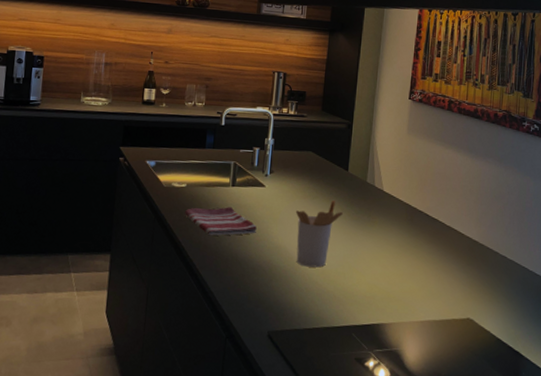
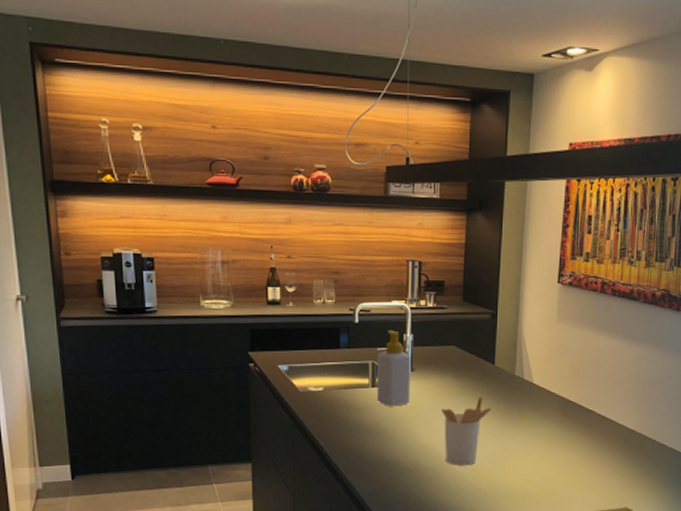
dish towel: present [184,207,258,236] -> none [324,409,402,440]
soap bottle: none [236,134,271,206] -> present [377,330,411,407]

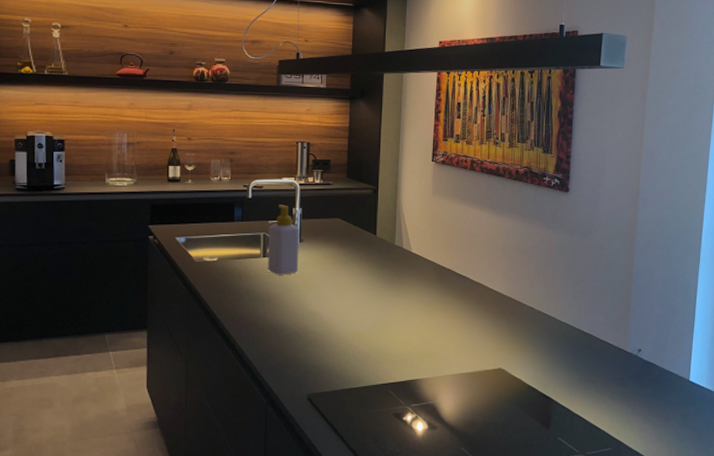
utensil holder: present [441,395,491,466] -> none [327,264,373,330]

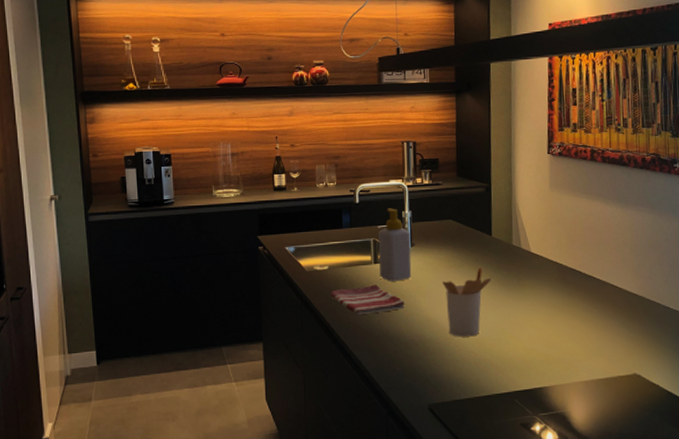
dish towel: none [217,277,291,307] -> present [329,284,406,316]
utensil holder: none [327,264,373,330] -> present [442,266,491,337]

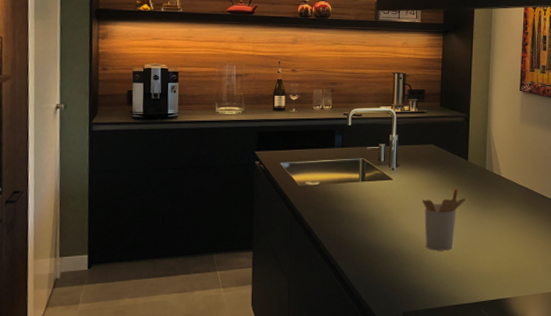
dish towel: present [329,284,406,316] -> none [319,200,388,229]
soap bottle: present [378,208,412,282] -> none [366,132,396,198]

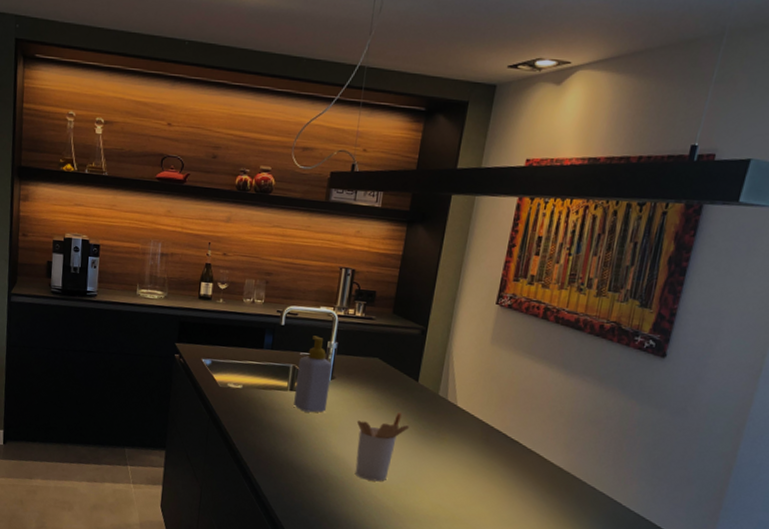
soap bottle: none [366,132,396,198] -> present [294,335,333,413]

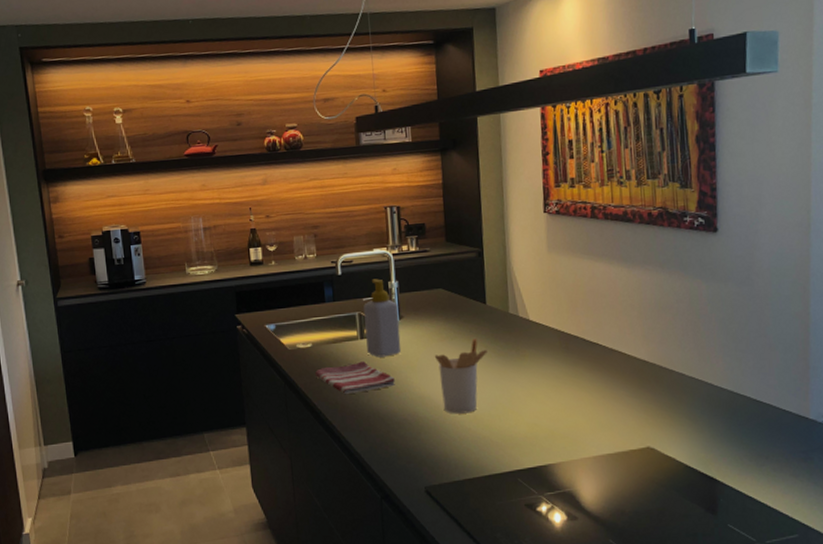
dish towel: none [239,410,315,442] -> present [314,361,396,395]

